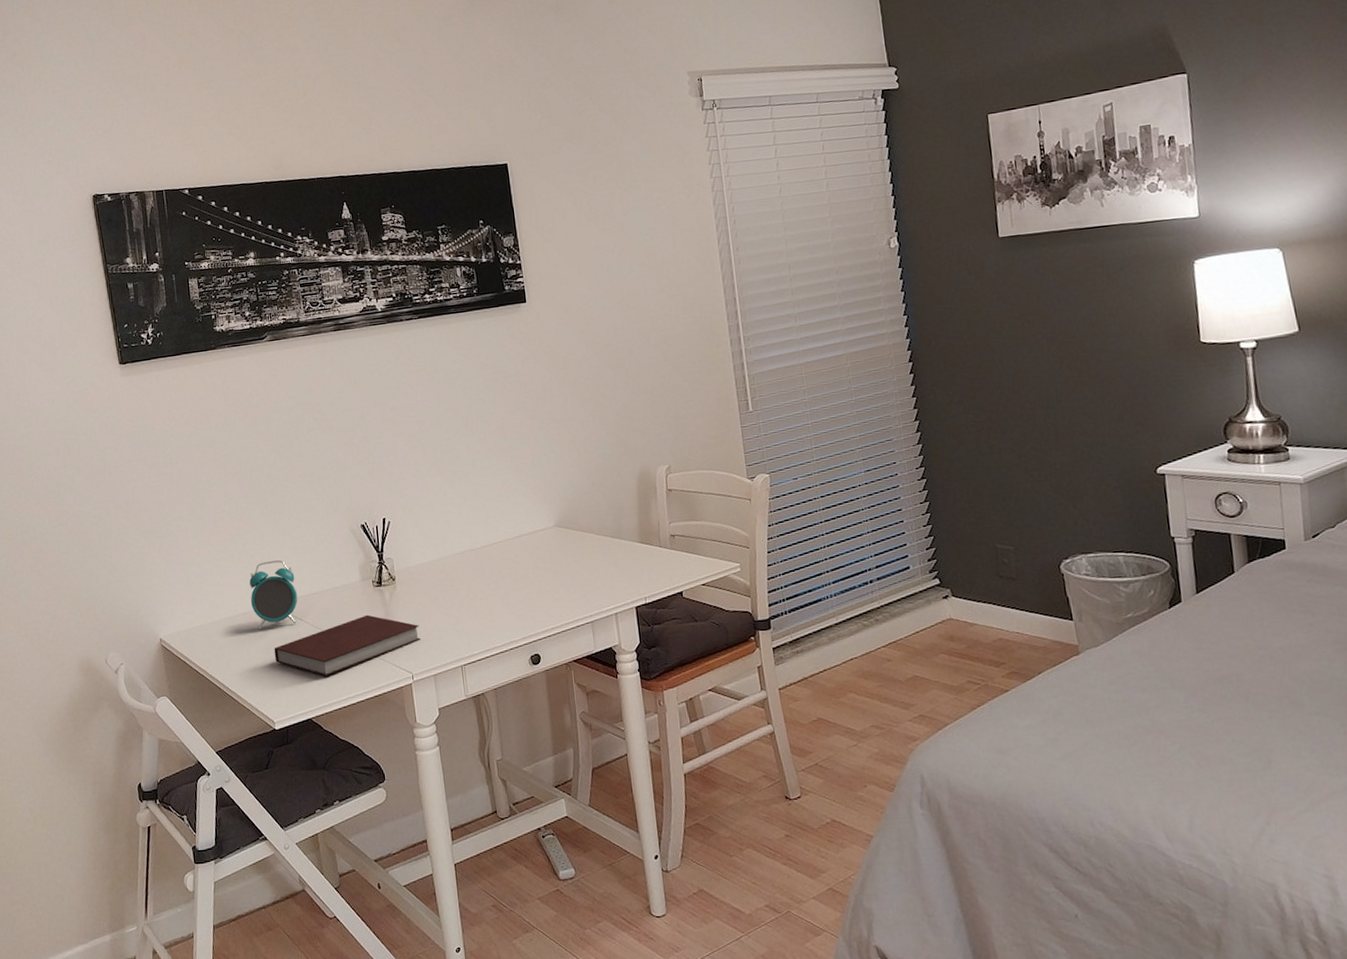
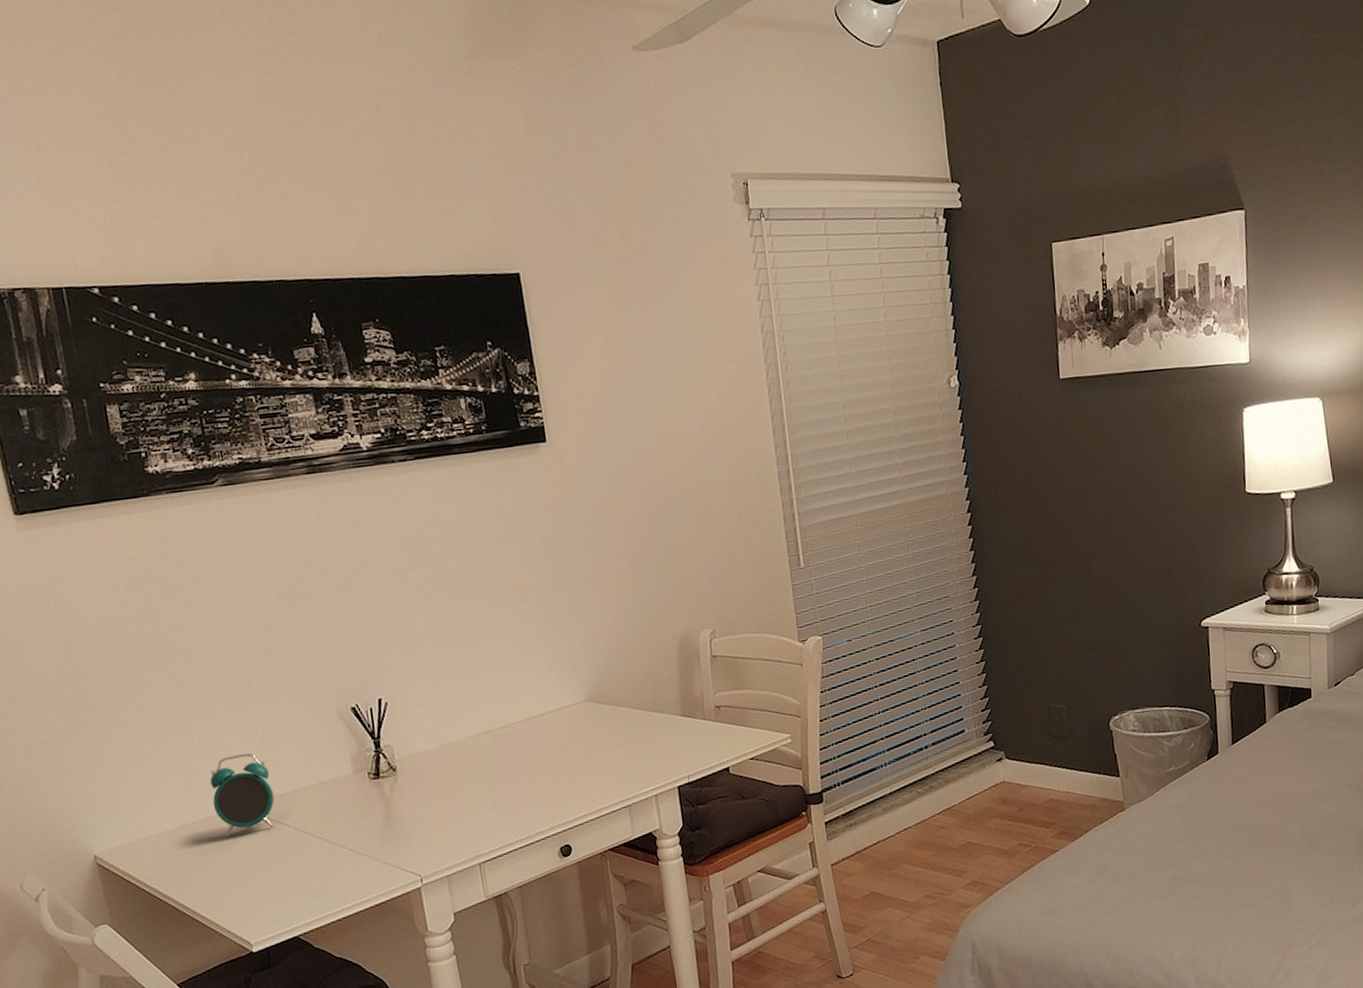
notebook: present [274,614,421,676] -> none [246,812,431,887]

